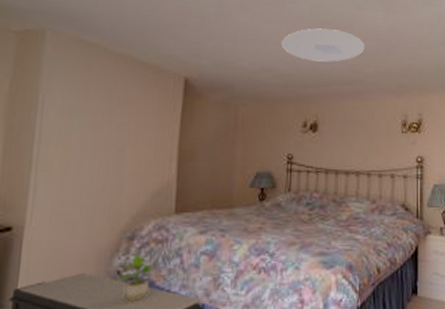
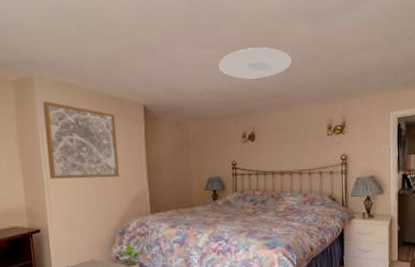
wall art: none [42,61,145,162] -> present [42,101,119,179]

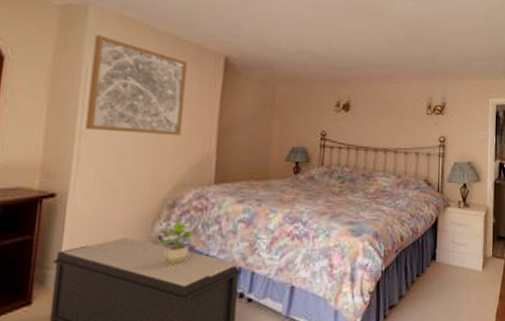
ceiling light: present [218,47,291,79] -> none [317,14,395,47]

